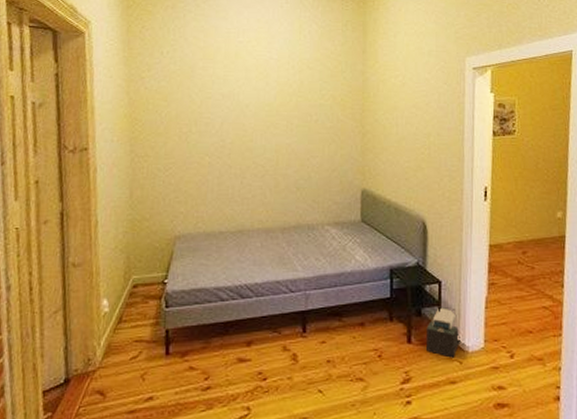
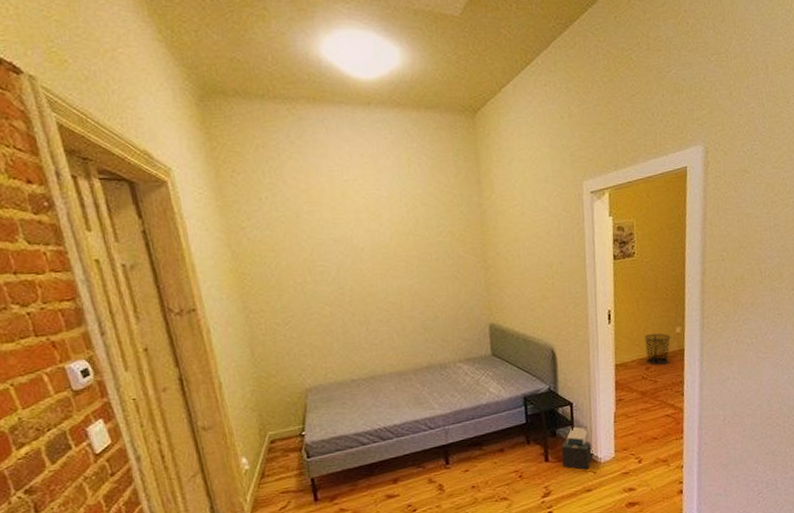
waste bin: none [521,216,551,250] -> present [644,333,671,365]

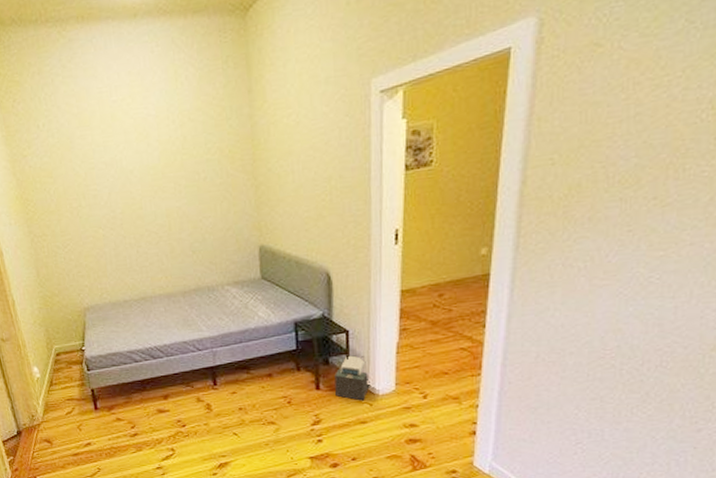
waste bin: present [644,333,671,365] -> none [438,255,474,292]

